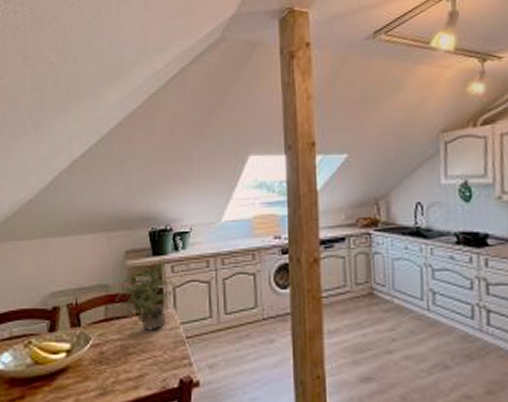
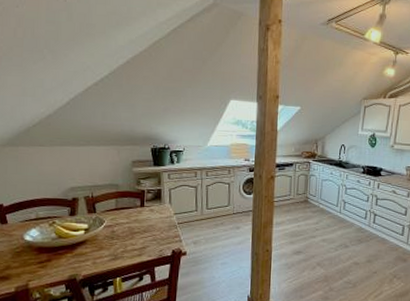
potted plant: present [113,254,186,331] -> none [122,165,179,218]

